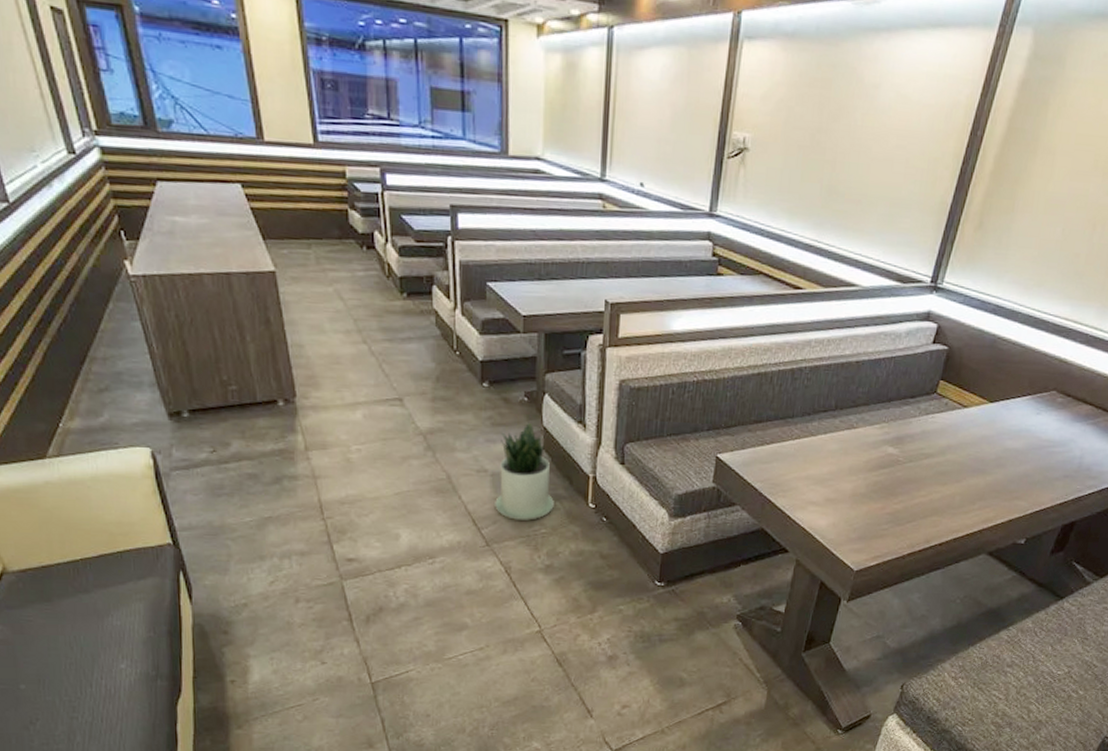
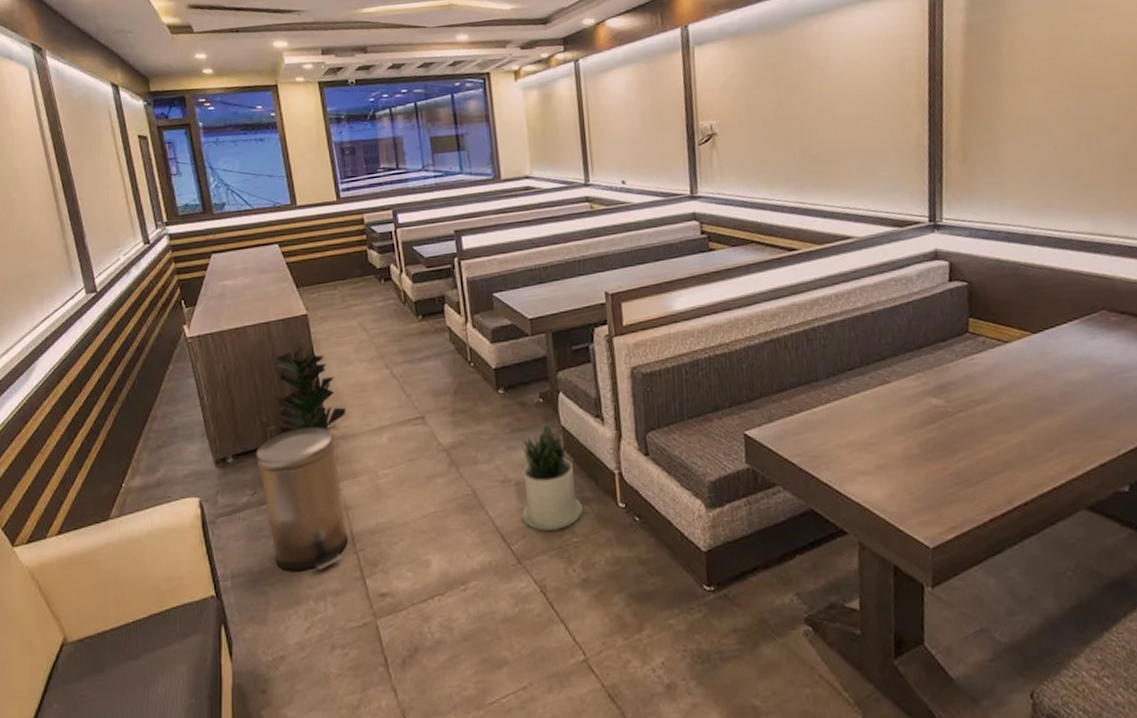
pedal bin: none [215,392,315,531] -> present [256,427,348,572]
potted plant: none [236,310,318,398] -> present [274,350,347,436]

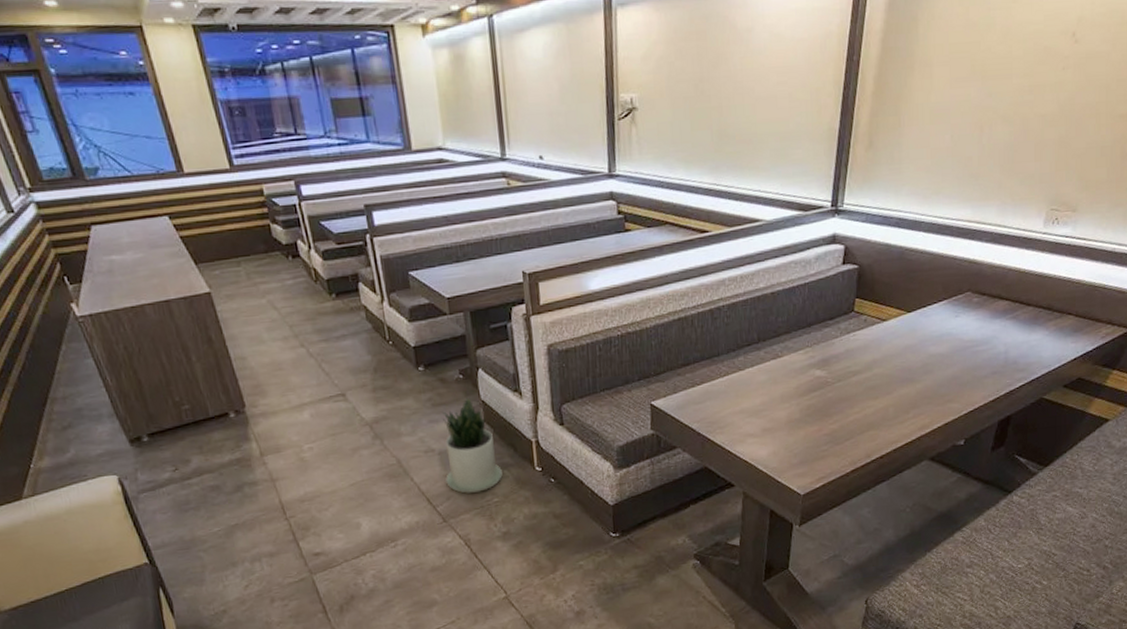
pedal bin: present [256,427,348,572] -> none [172,405,278,539]
potted plant: present [274,350,347,436] -> none [180,330,264,415]

